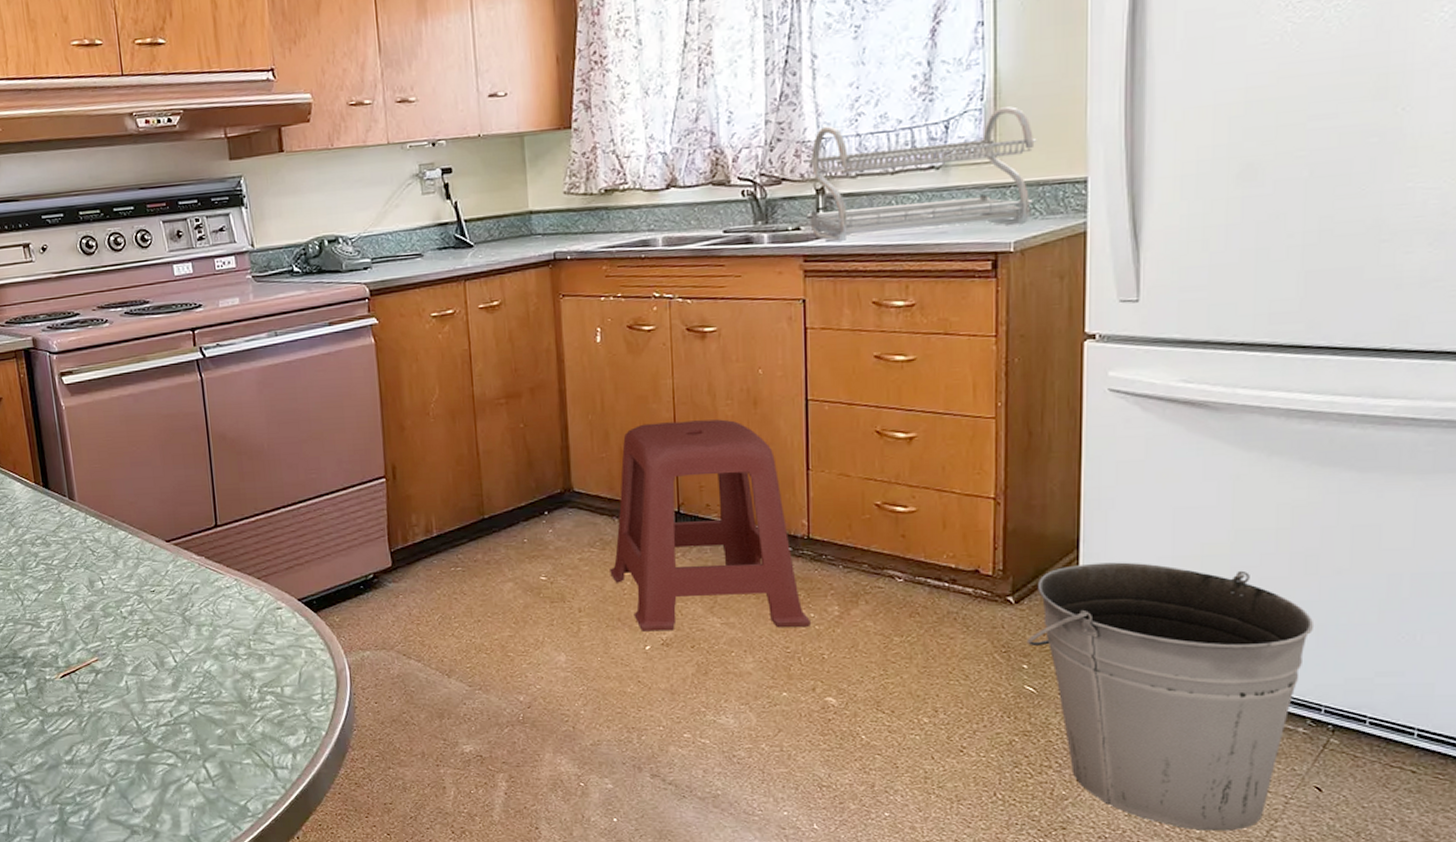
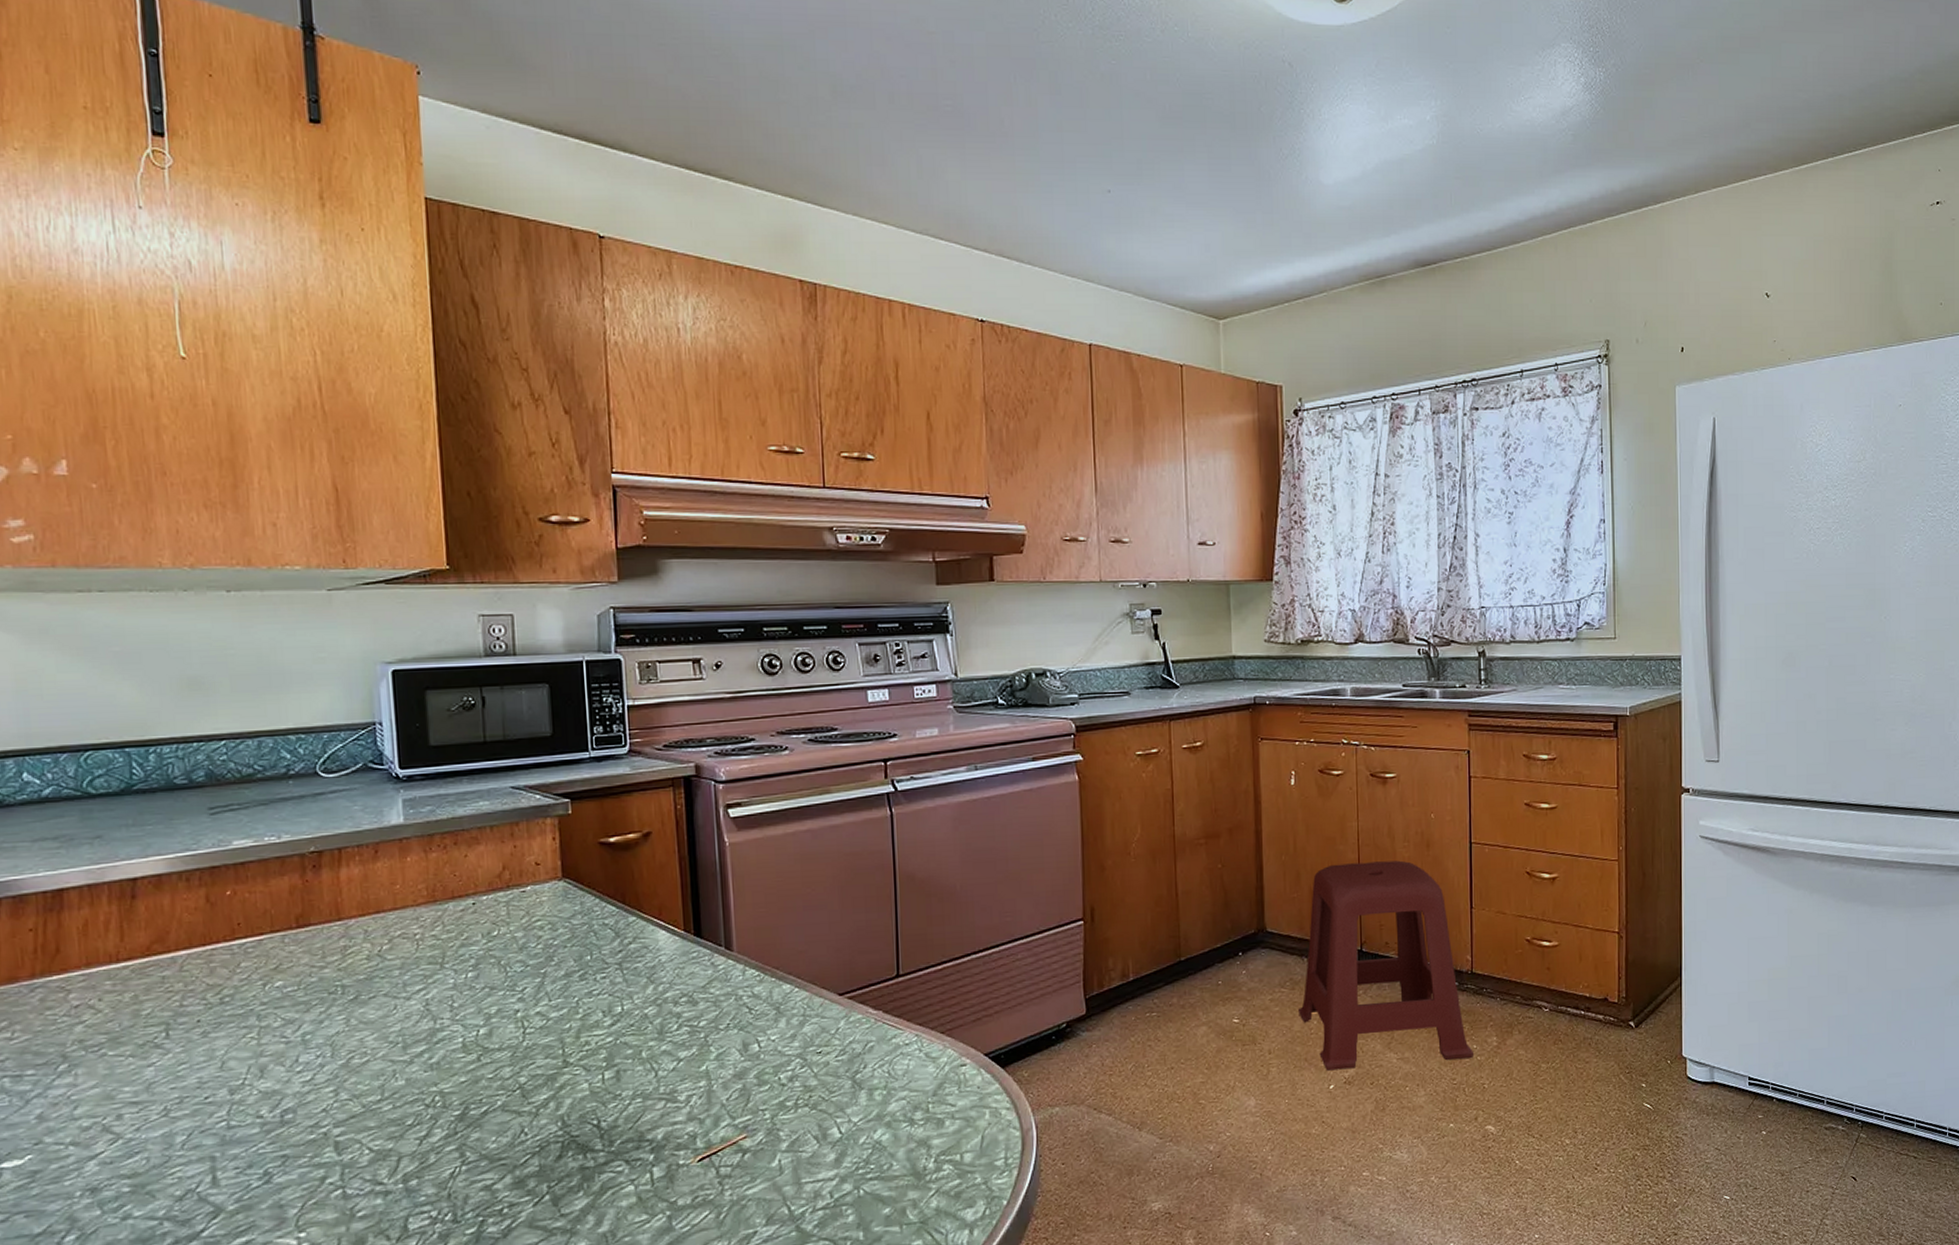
dish rack: present [806,106,1037,243] -> none [1470,592,1645,701]
bucket: present [1026,562,1315,831] -> none [1644,987,1846,1225]

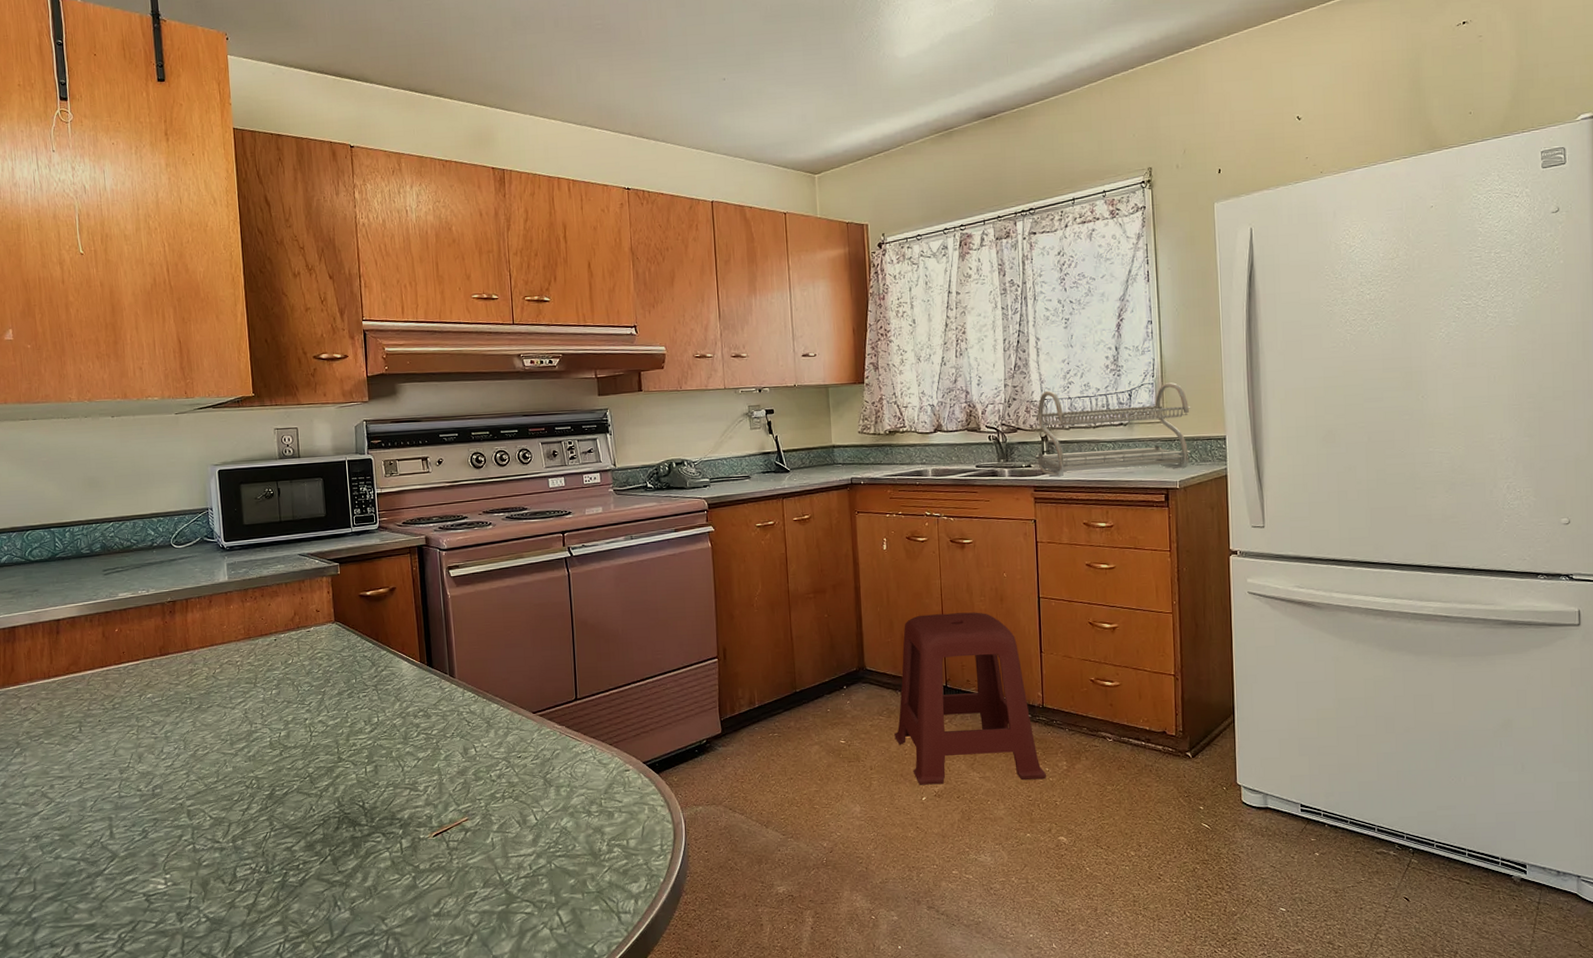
dish rack: none [1470,592,1645,701] -> present [1035,382,1191,478]

